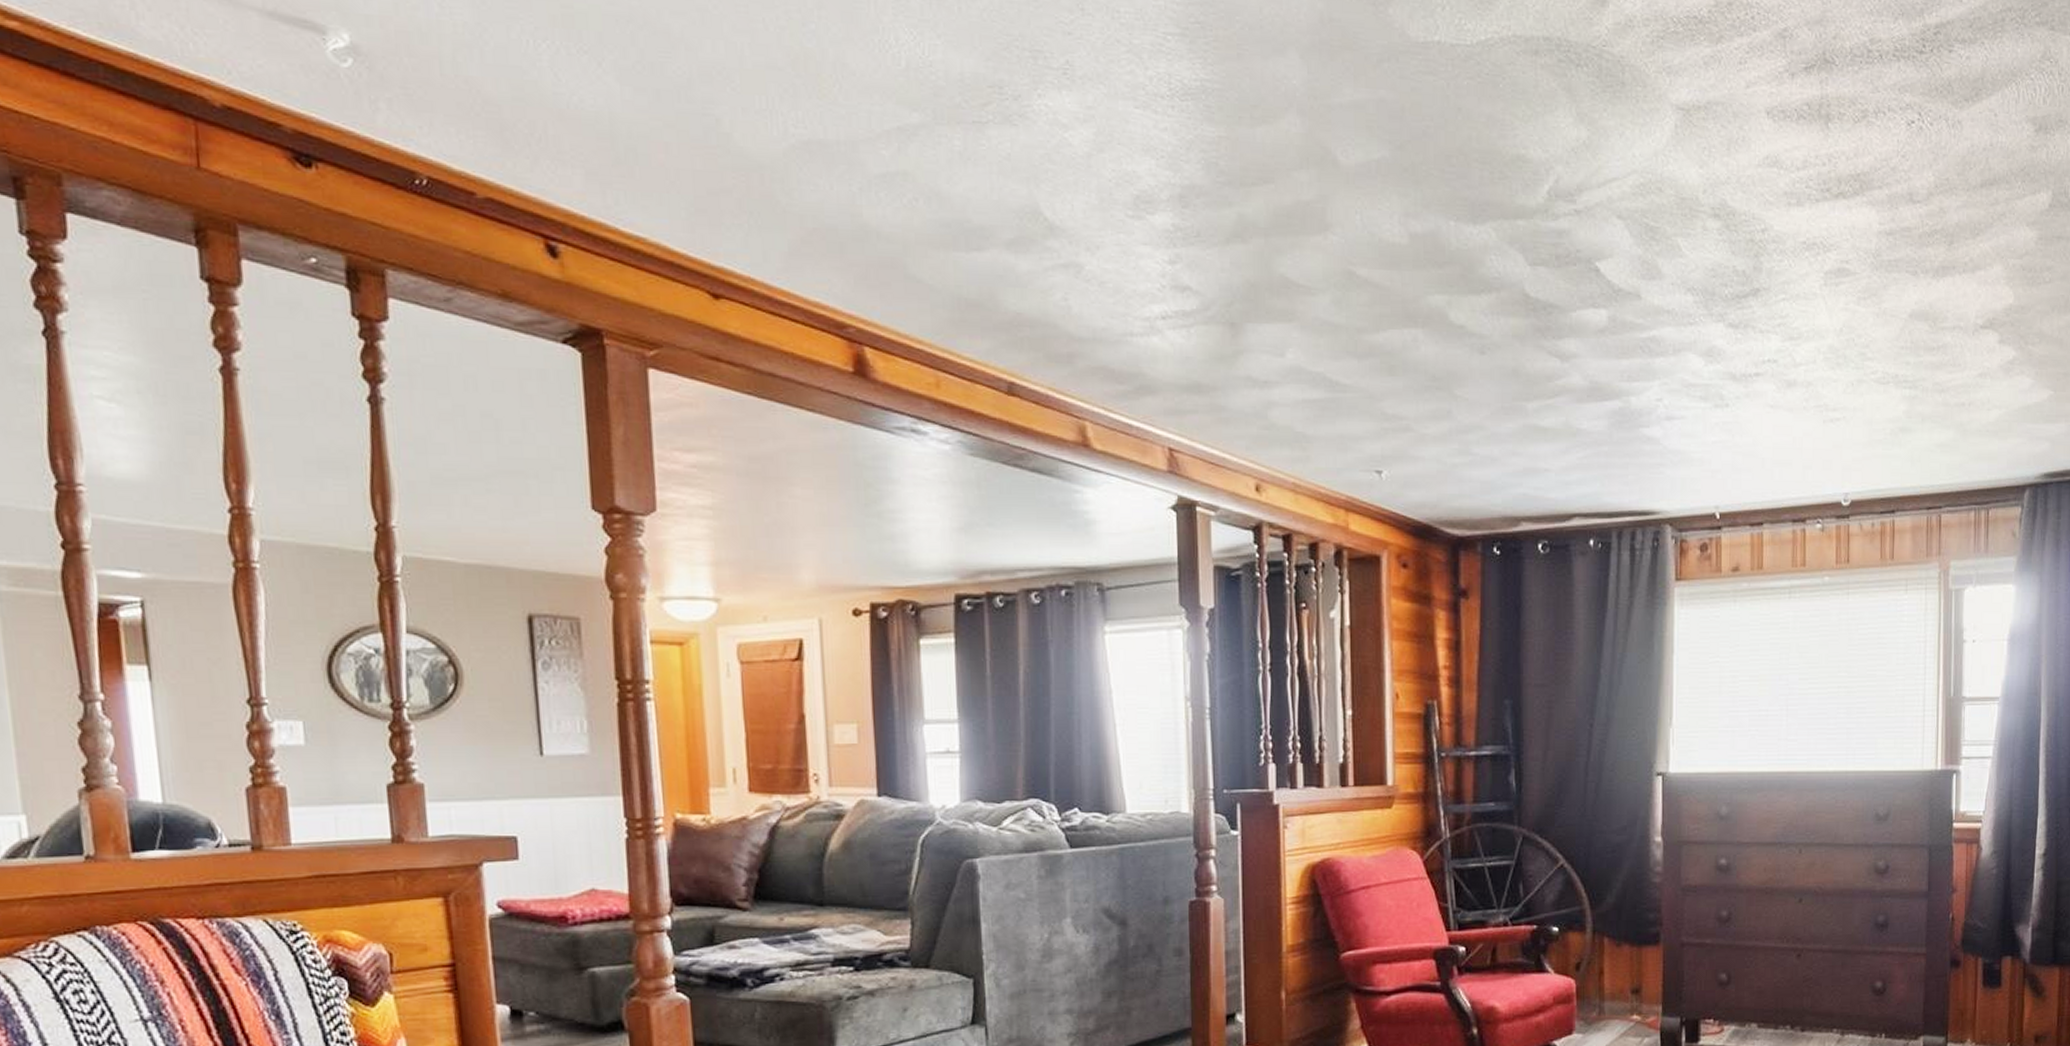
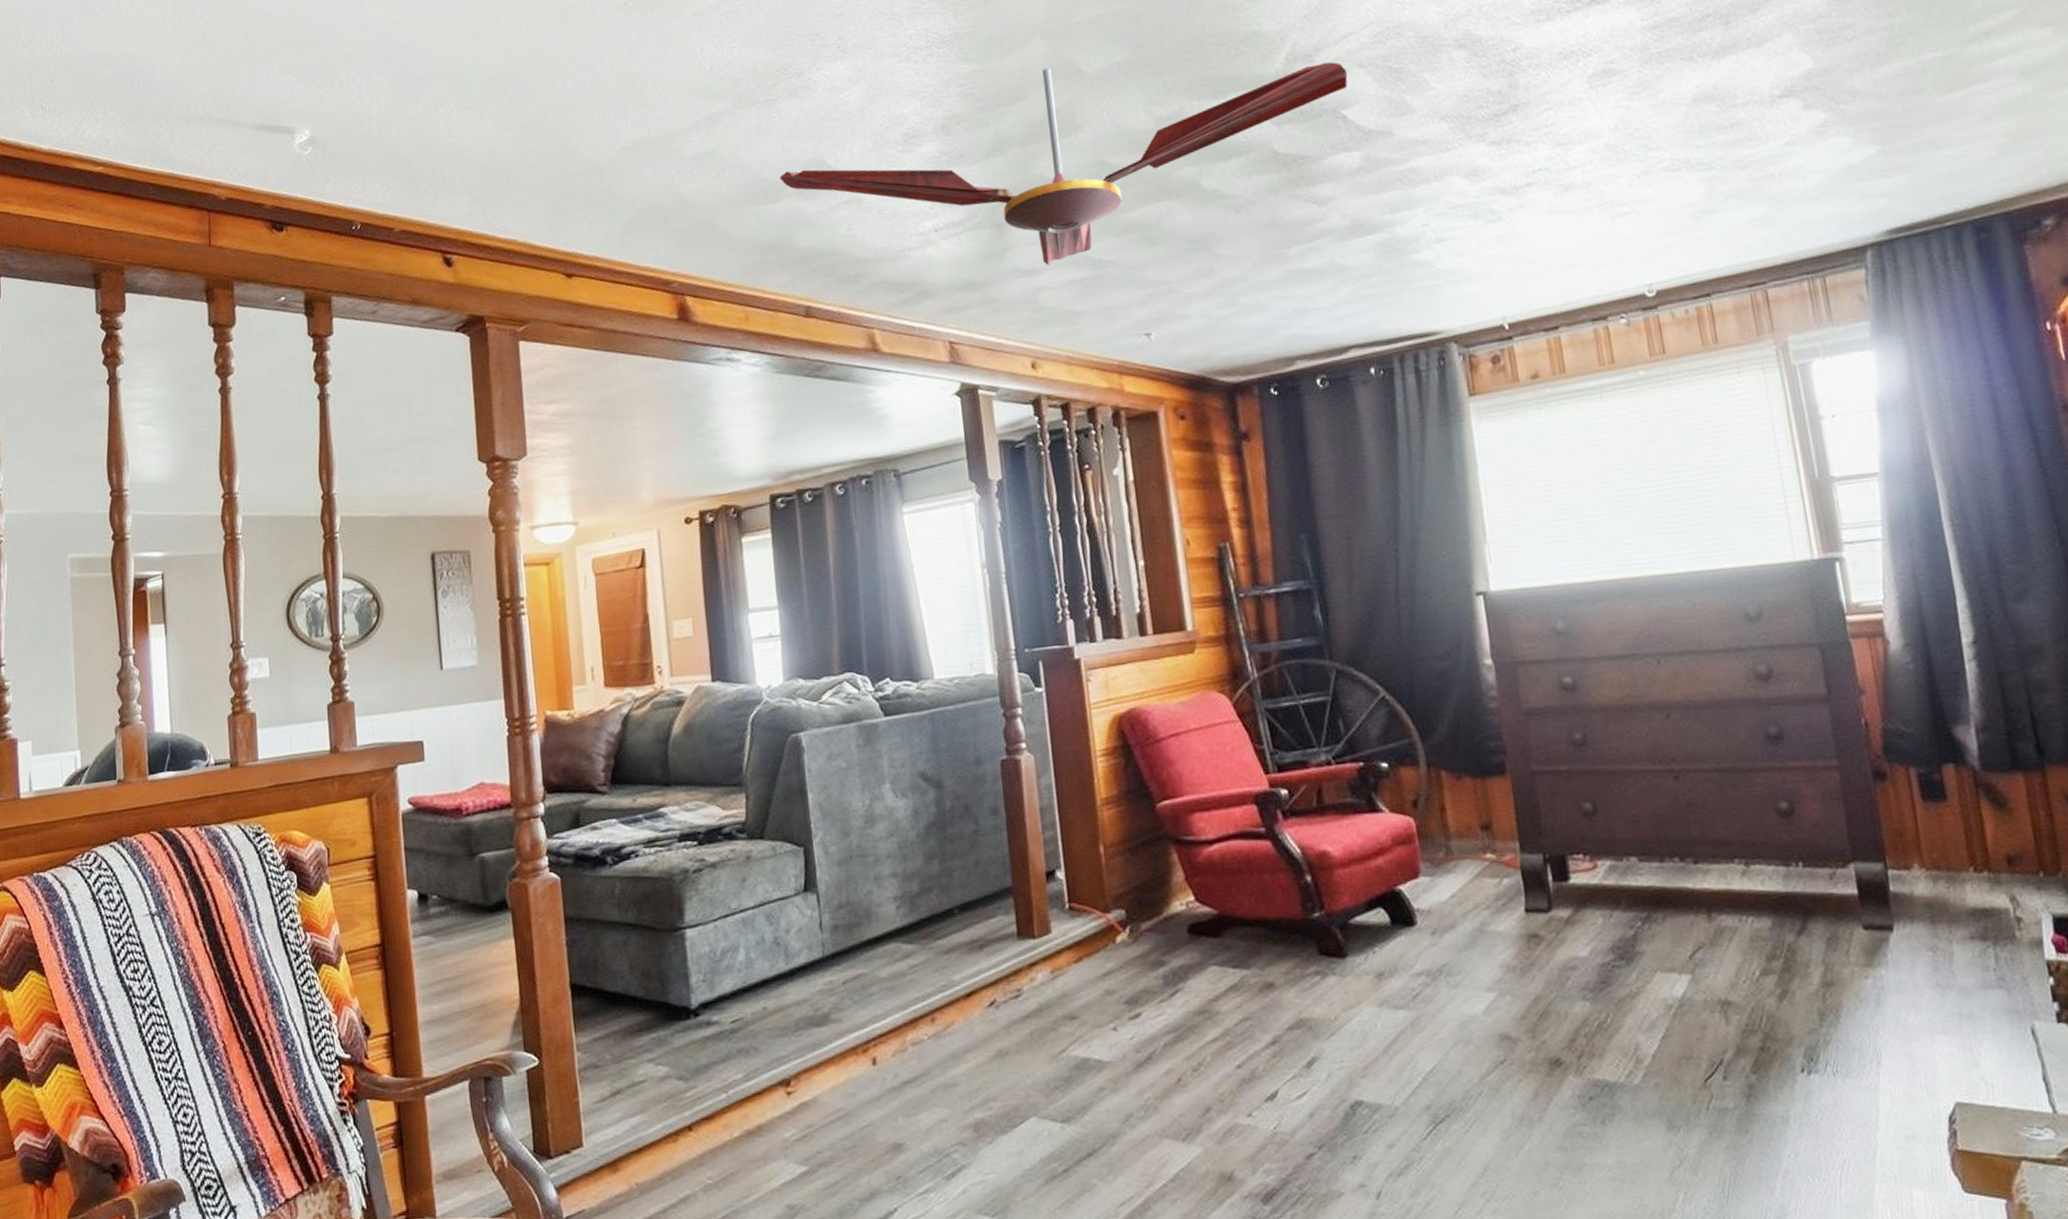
ceiling fan: none [985,151,1606,379] -> present [779,62,1348,266]

